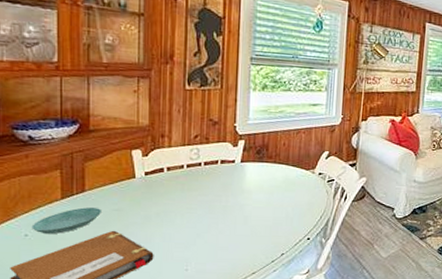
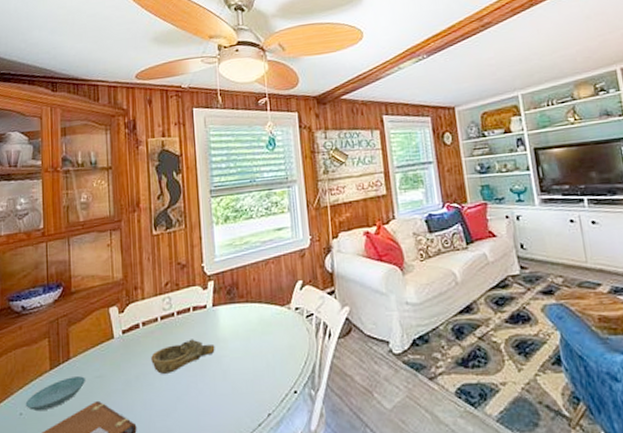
decorative bowl: none [174,187,239,214] -> present [151,339,215,374]

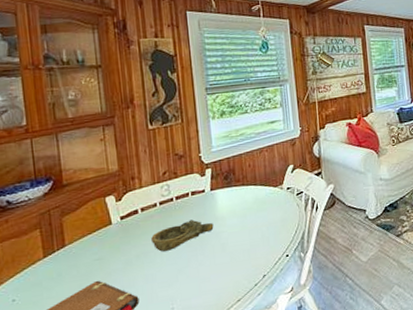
saucer: present [25,376,86,412] -> none [18,260,85,296]

